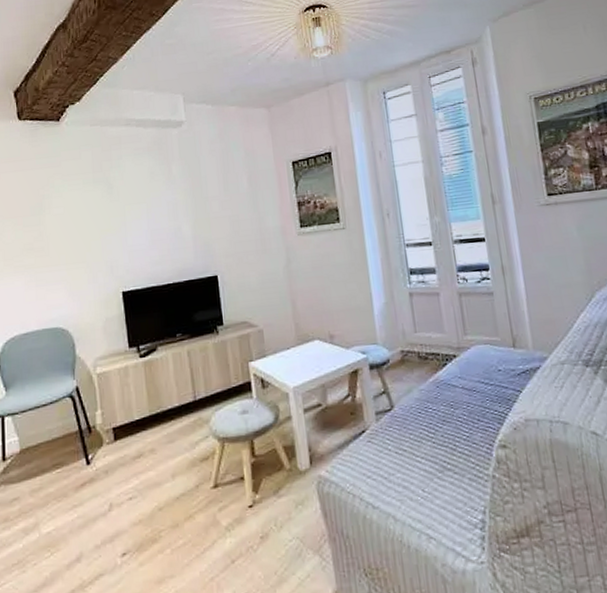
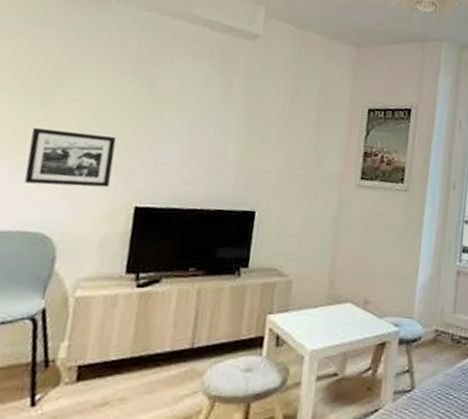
picture frame: none [32,238,99,290] -> present [25,128,117,188]

